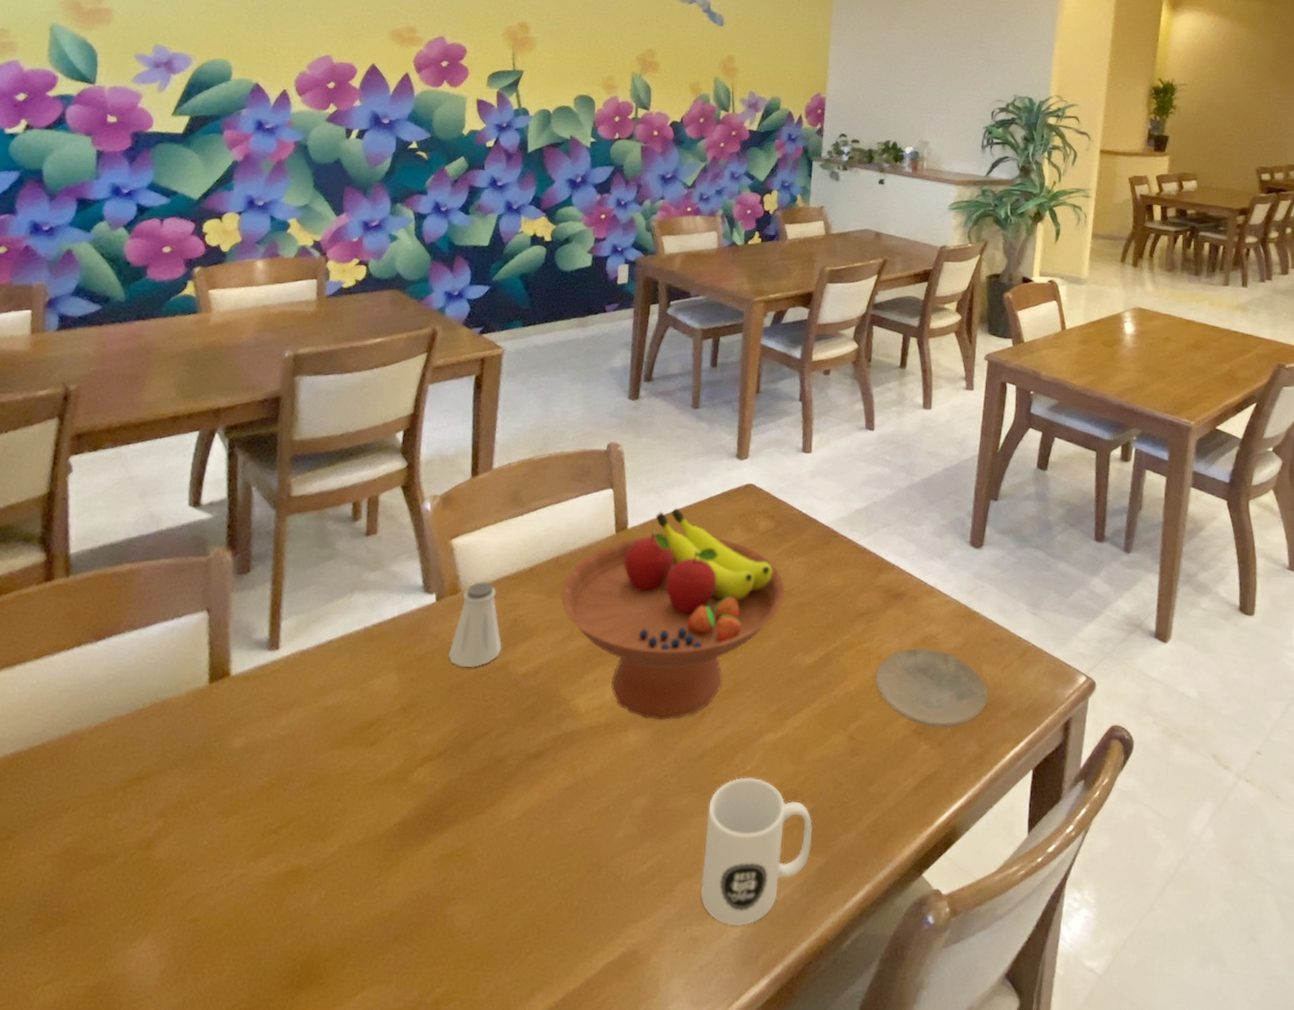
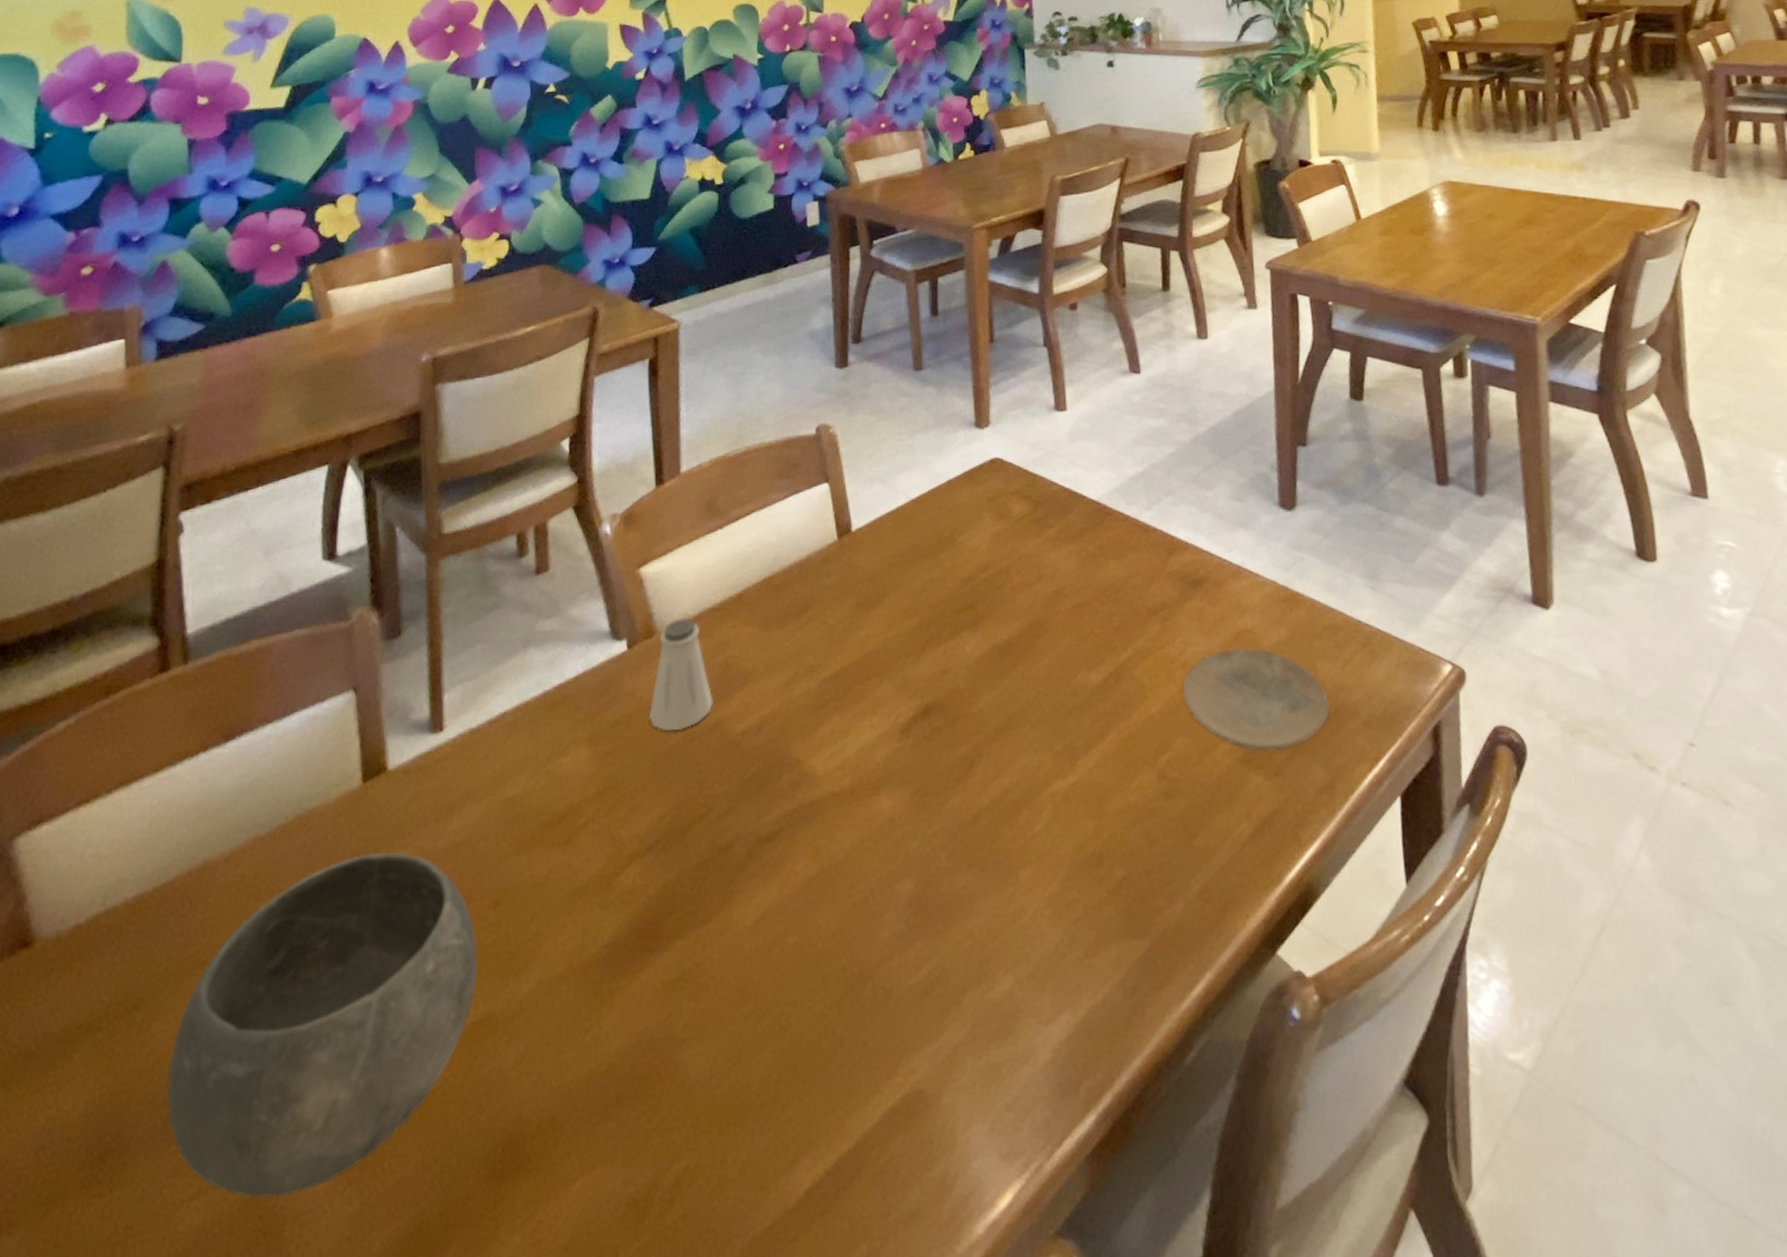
bowl: none [31,737,293,988] -> present [167,851,478,1199]
fruit bowl: present [561,507,785,720] -> none [779,498,1056,776]
mug: present [701,777,812,926] -> none [991,841,1130,1045]

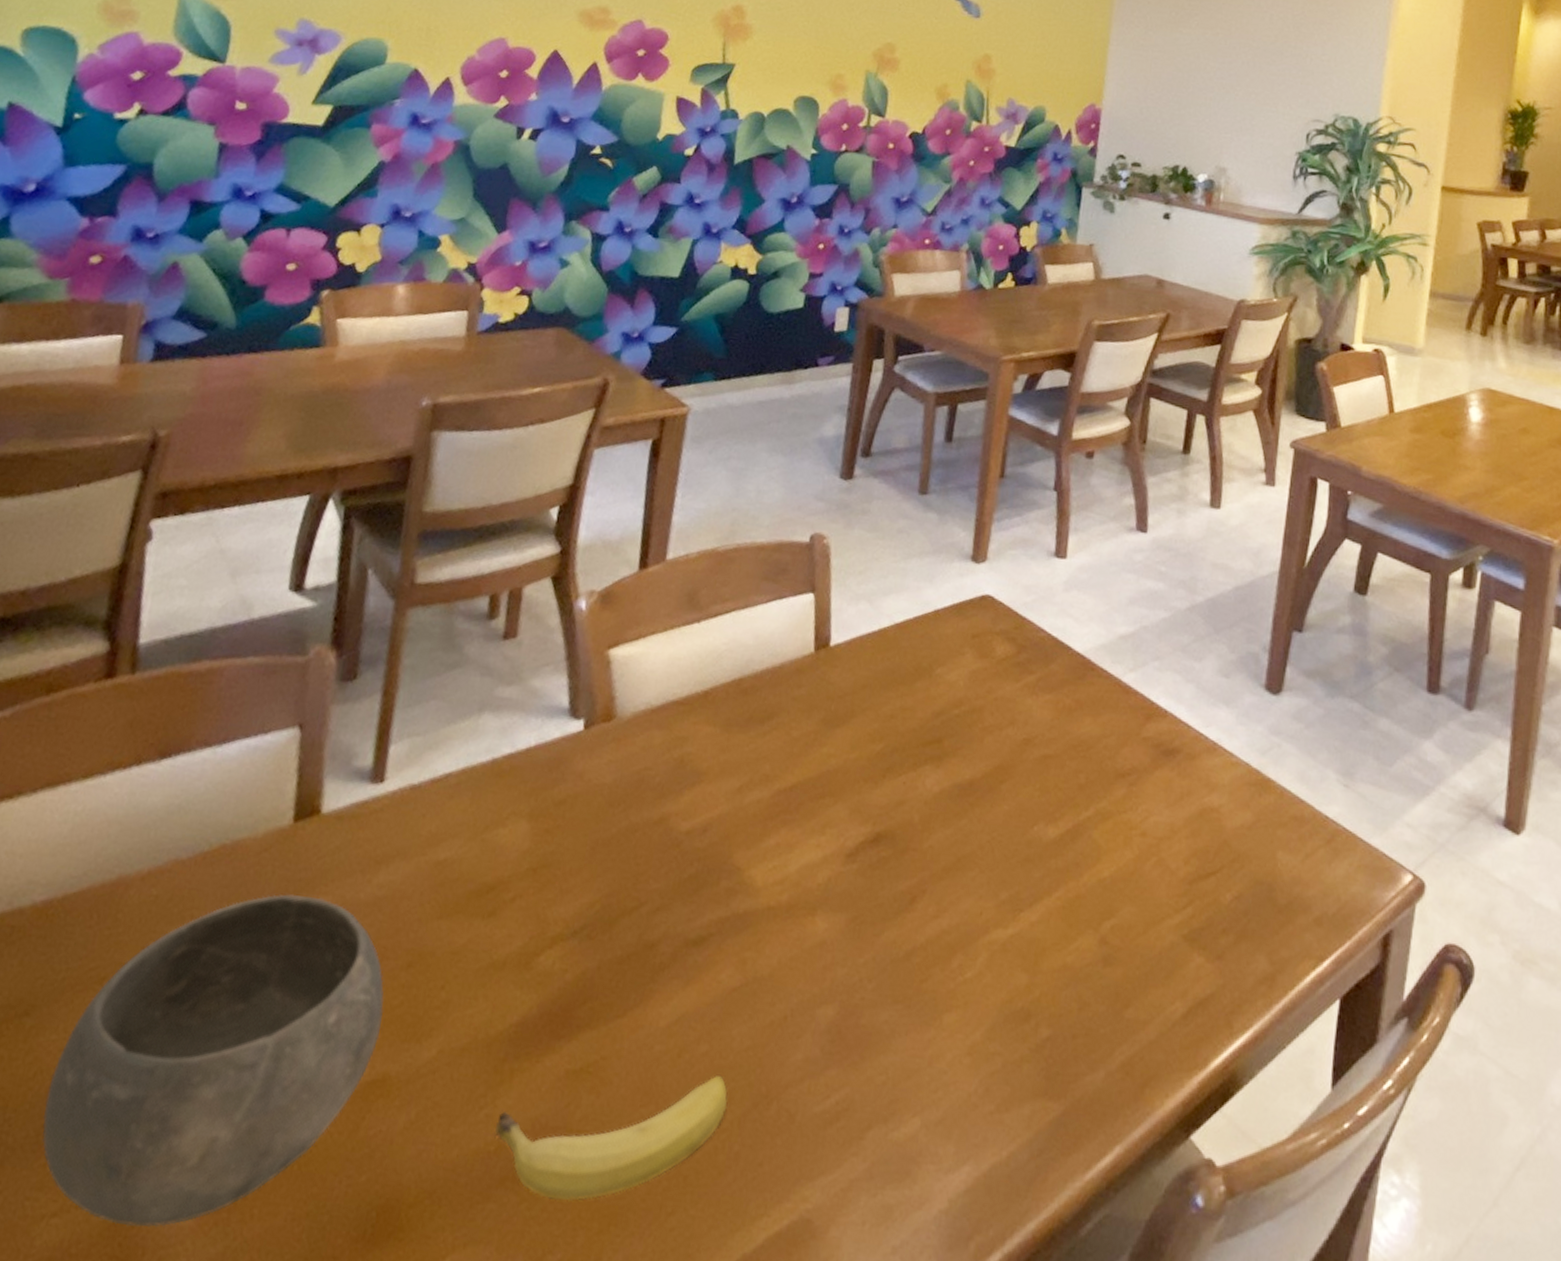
fruit: none [604,965,824,1109] -> present [495,1076,728,1202]
saltshaker: present [648,618,713,730] -> none [594,706,663,819]
plate: present [1182,648,1330,752] -> none [1137,824,1284,935]

